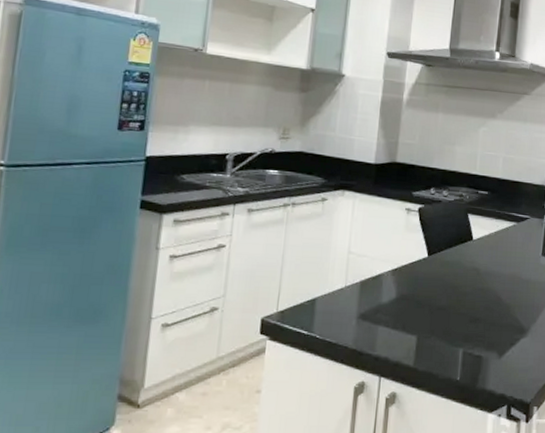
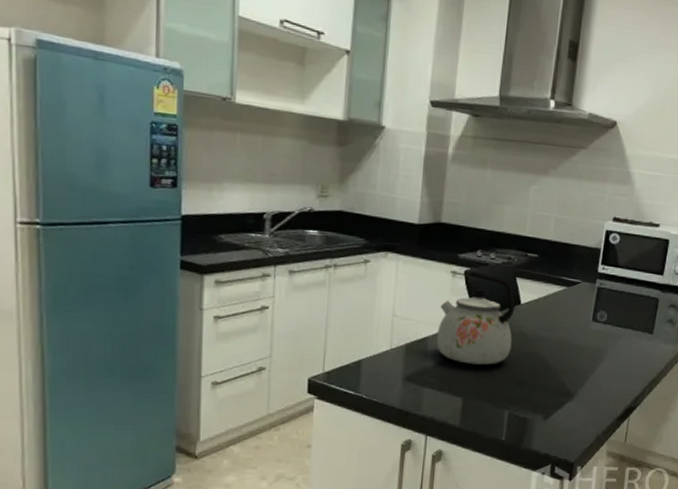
kettle: none [391,208,468,301] -> present [436,271,516,365]

